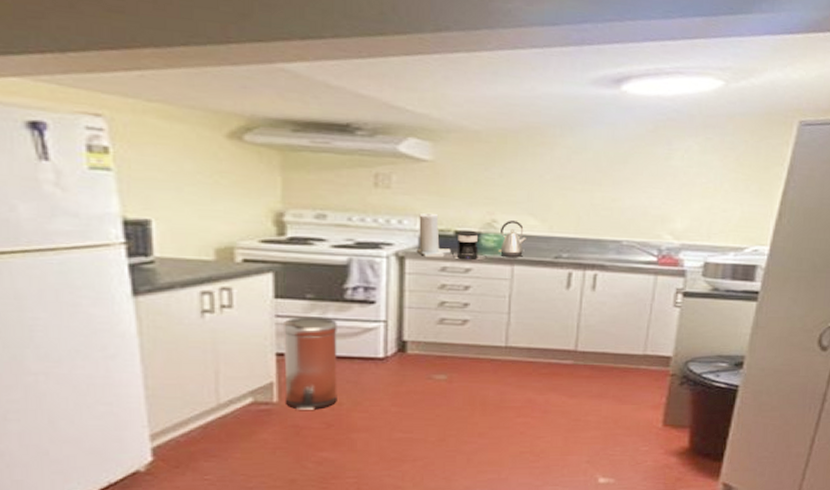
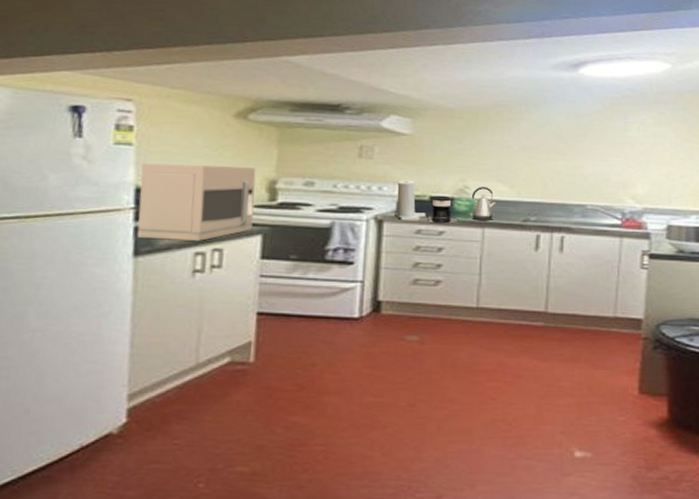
microwave: none [125,191,262,281] -> present [137,163,256,242]
pedal bin: present [282,316,337,411] -> none [262,276,317,372]

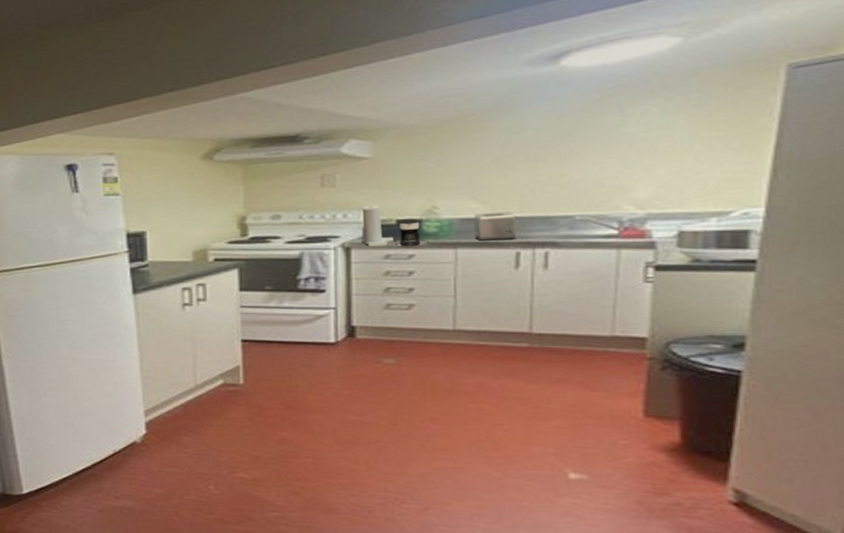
microwave: present [137,163,256,242] -> none [128,205,229,279]
kettle: present [470,187,497,221] -> none [441,205,470,242]
toaster: none [501,196,538,224] -> present [474,211,517,242]

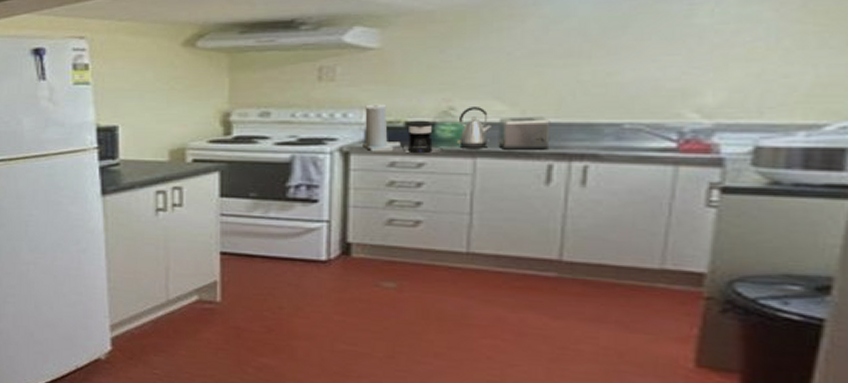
kettle: none [441,205,470,242] -> present [457,107,493,150]

